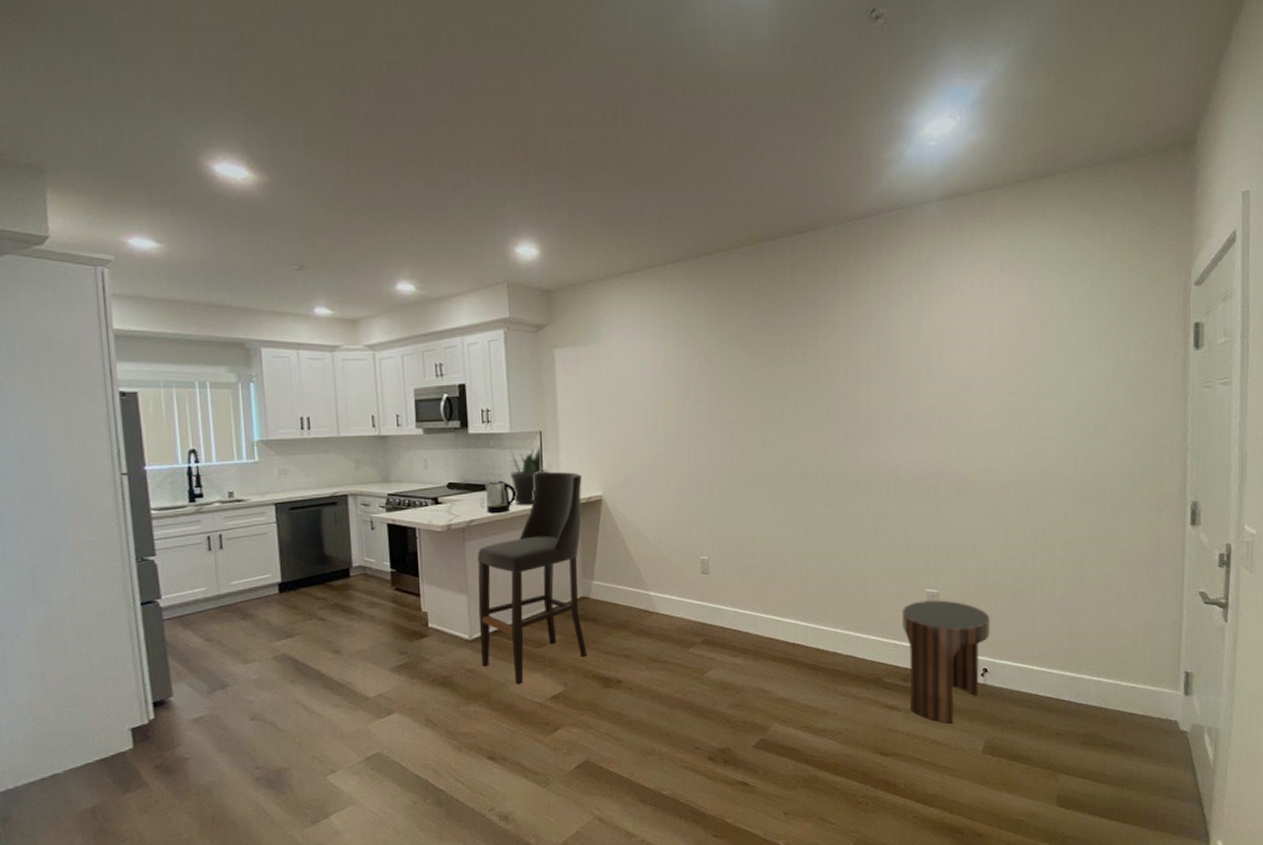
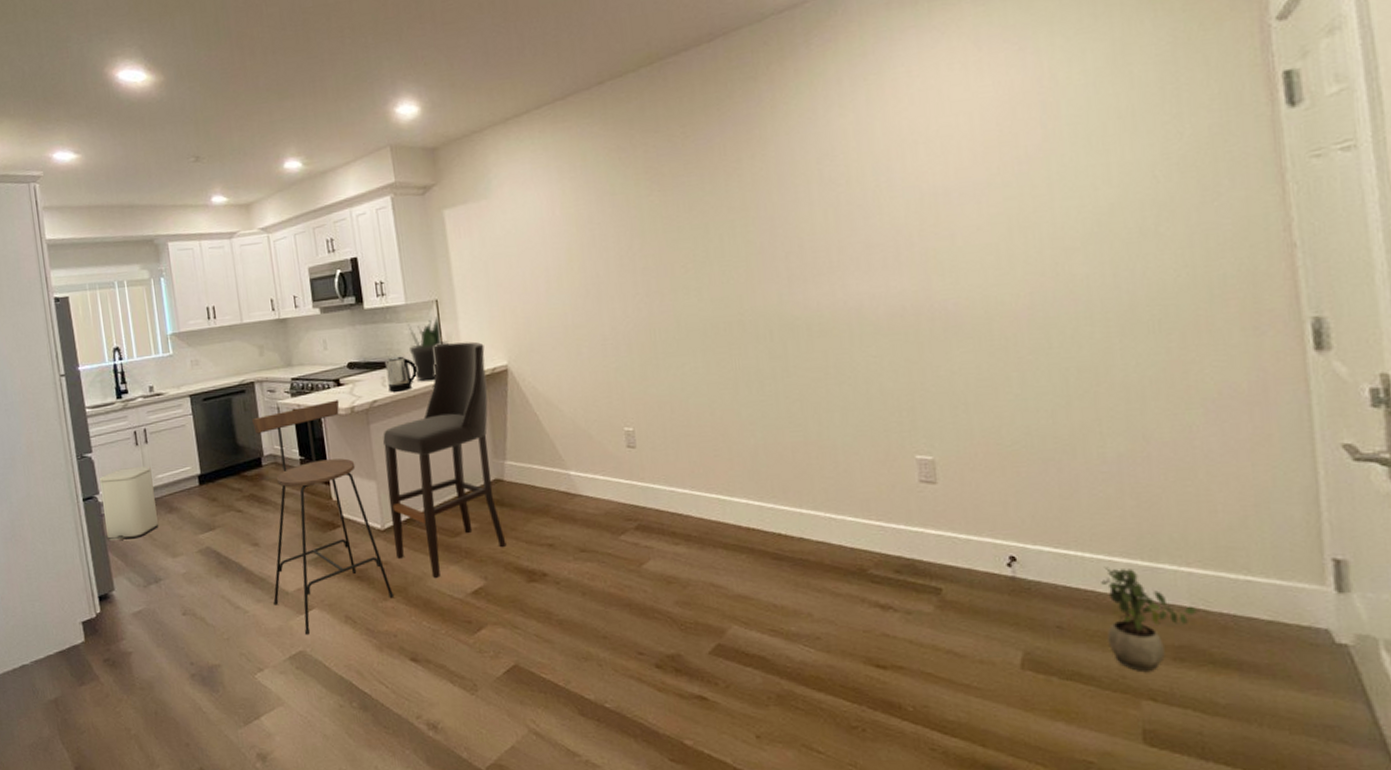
pedal bin: none [162,572,230,647] -> present [99,466,159,542]
bar stool: none [342,517,477,738] -> present [251,400,395,635]
side table: present [901,600,990,724] -> none [885,469,1014,629]
potted plant: none [1042,676,1100,753] -> present [1101,566,1197,671]

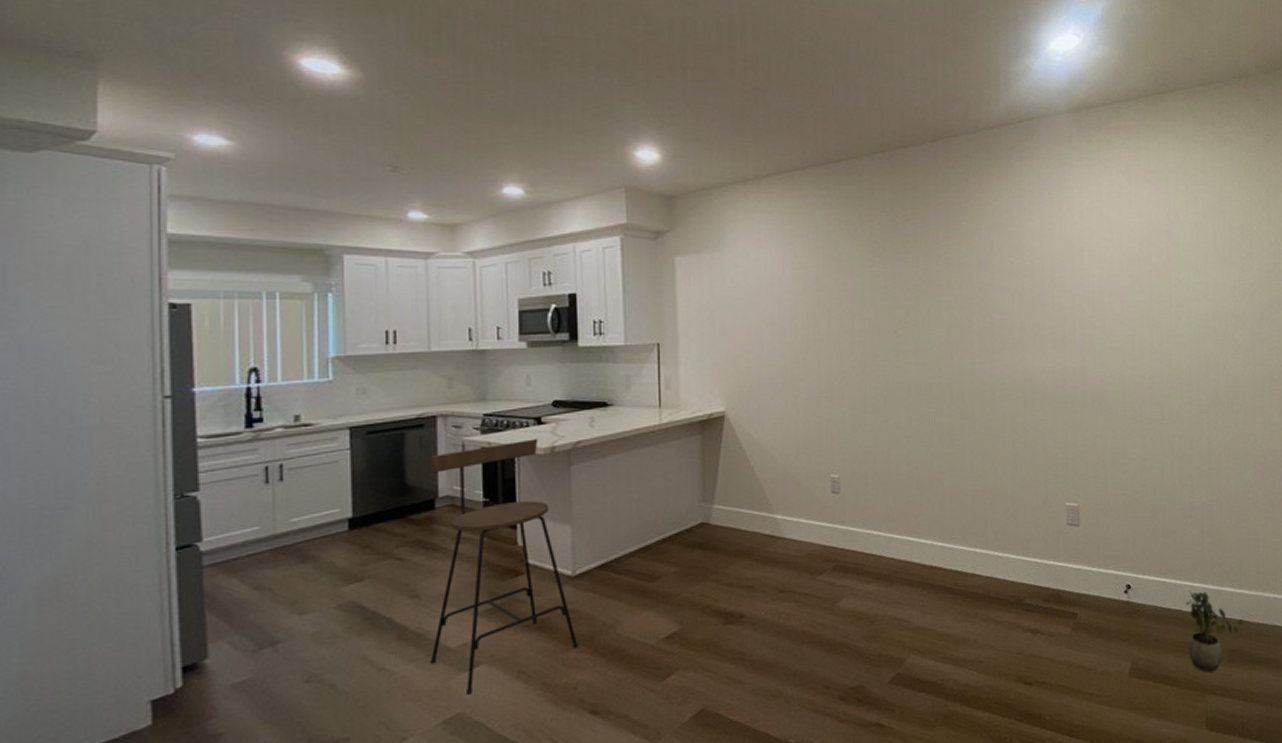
pedal bin: present [99,466,159,542] -> none [204,508,286,599]
bar stool: present [383,341,507,578] -> none [584,387,706,625]
kettle: present [384,356,417,392] -> none [594,397,629,433]
planter: present [405,315,449,382] -> none [622,358,666,424]

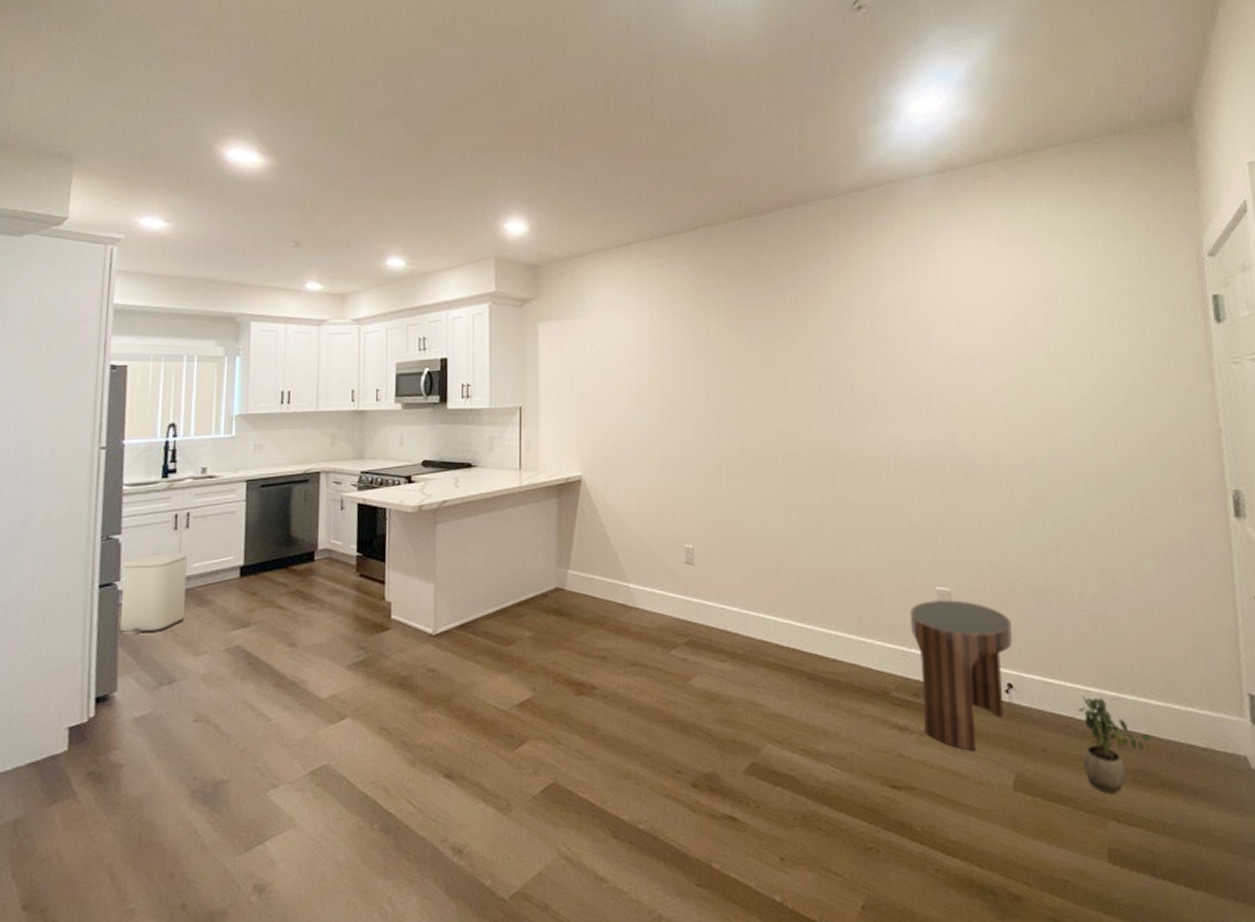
pedal bin: none [204,508,286,599] -> present [120,553,187,635]
bar stool: present [427,439,579,695] -> none [302,497,437,747]
side table: none [1042,514,1131,646] -> present [909,600,1012,751]

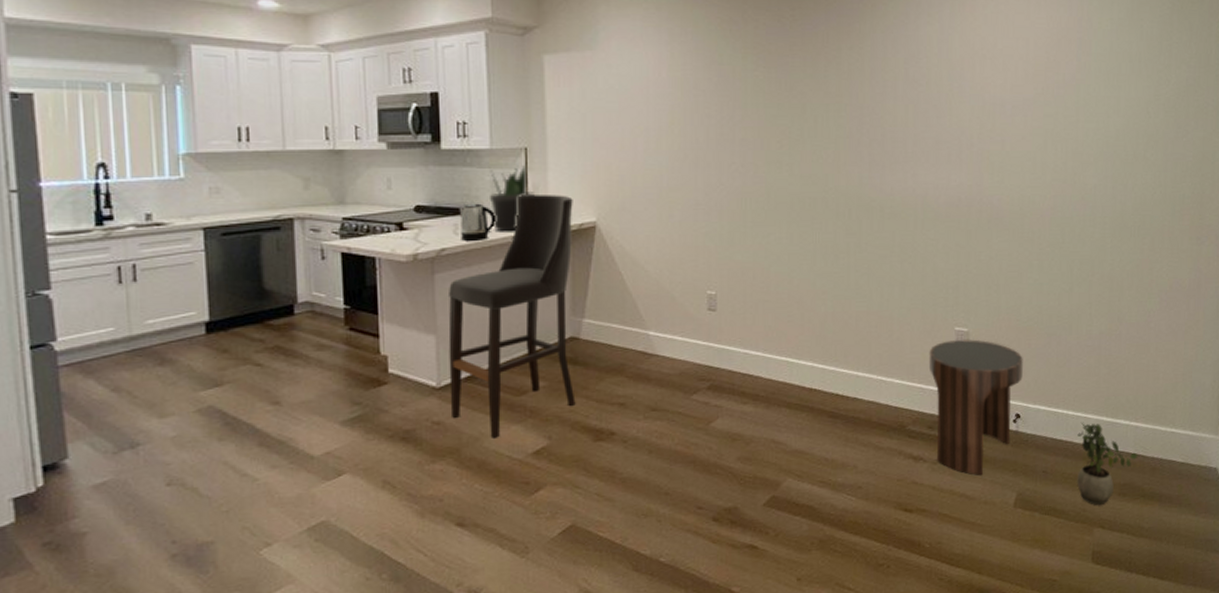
pedal bin: present [120,553,187,635] -> none [58,309,143,399]
bar stool: none [444,450,561,688] -> present [448,195,576,438]
kettle: none [460,458,492,493] -> present [459,203,496,241]
planter: none [487,422,527,485] -> present [488,164,534,232]

